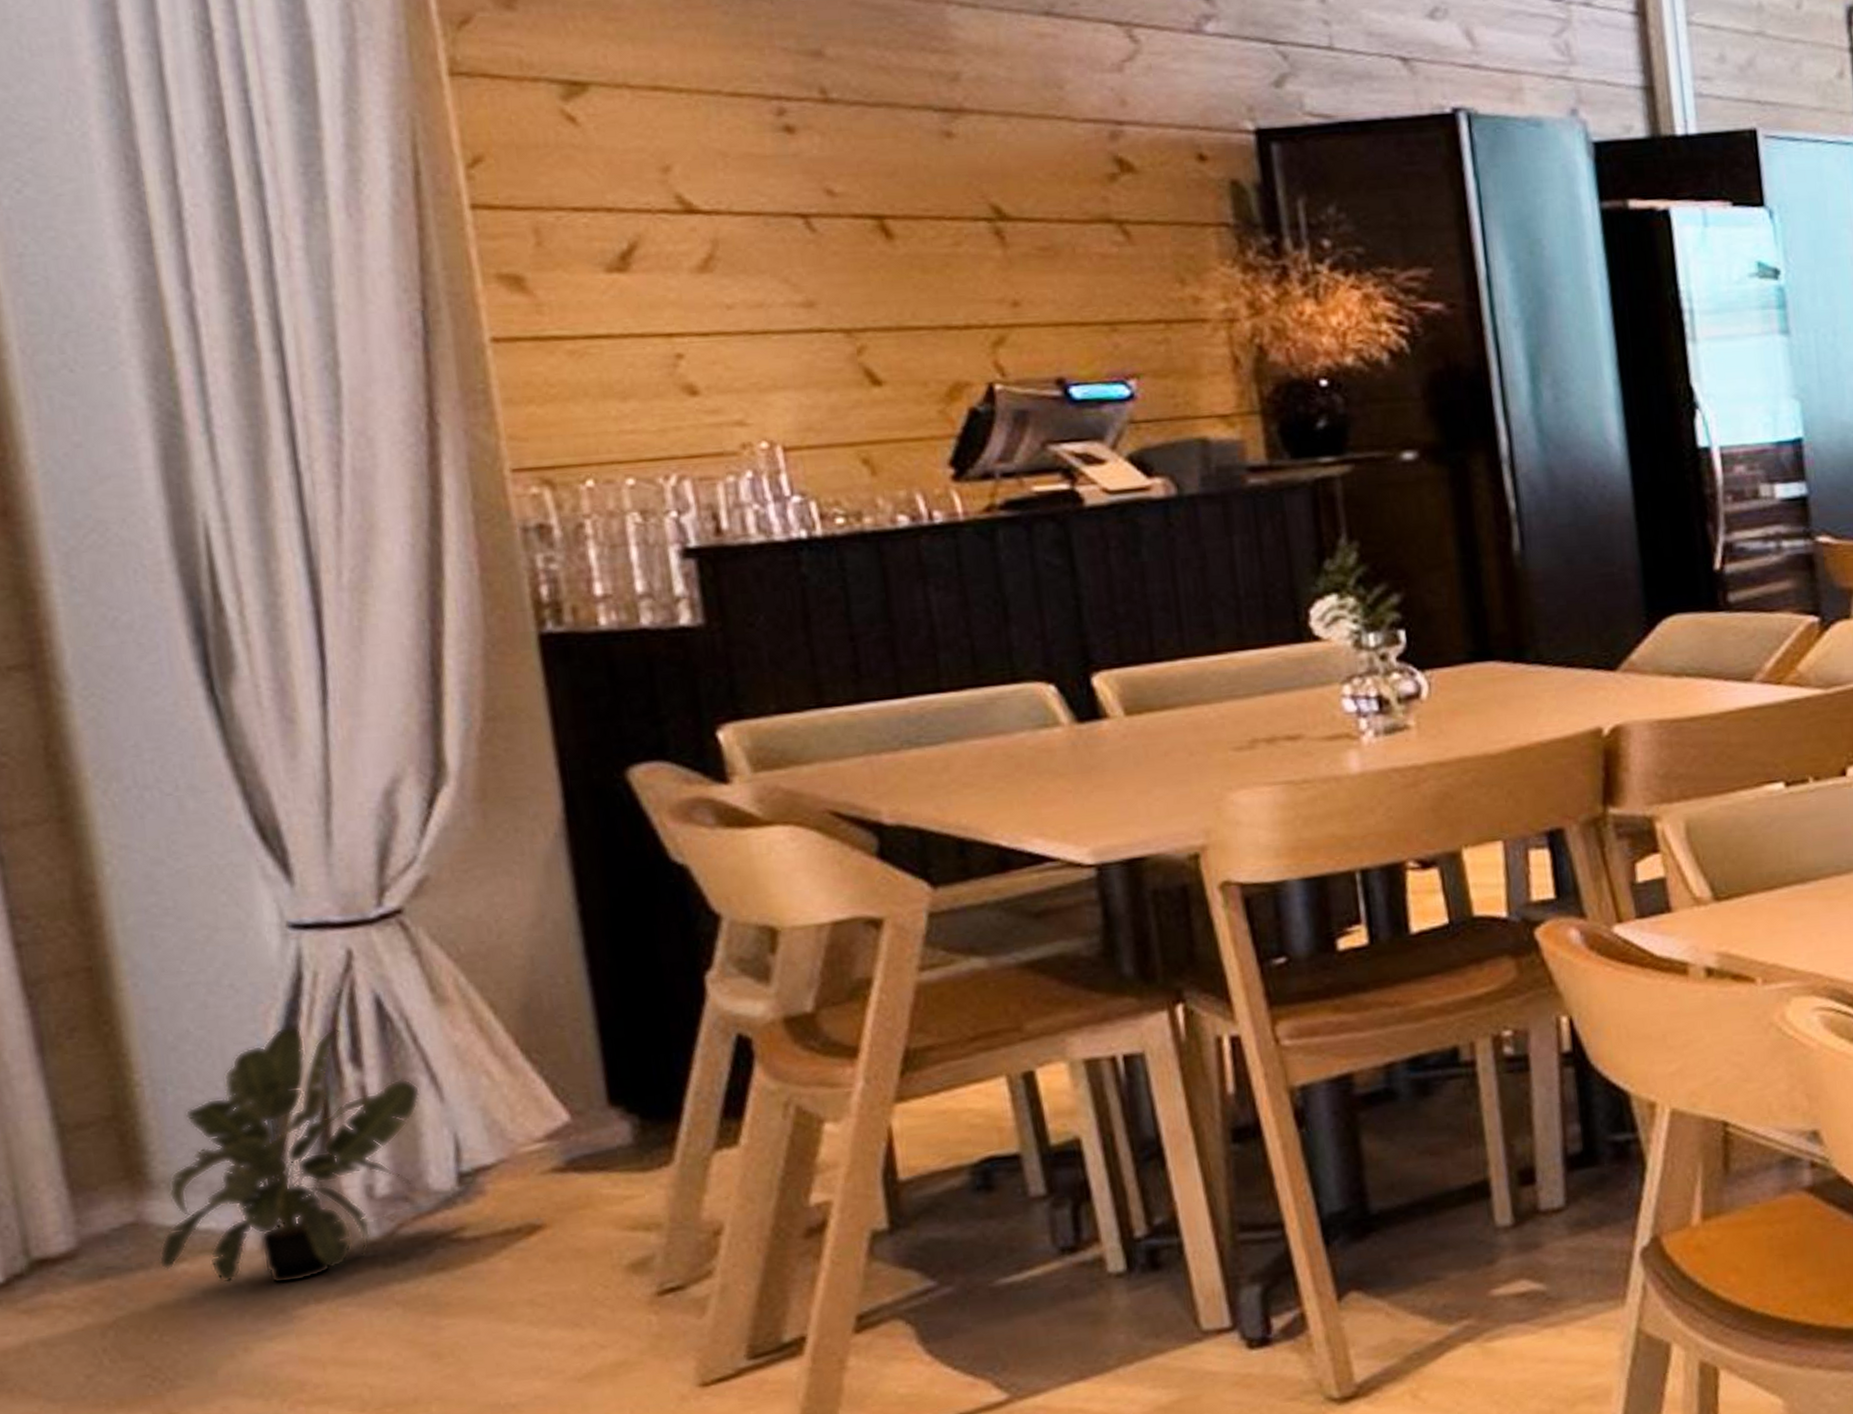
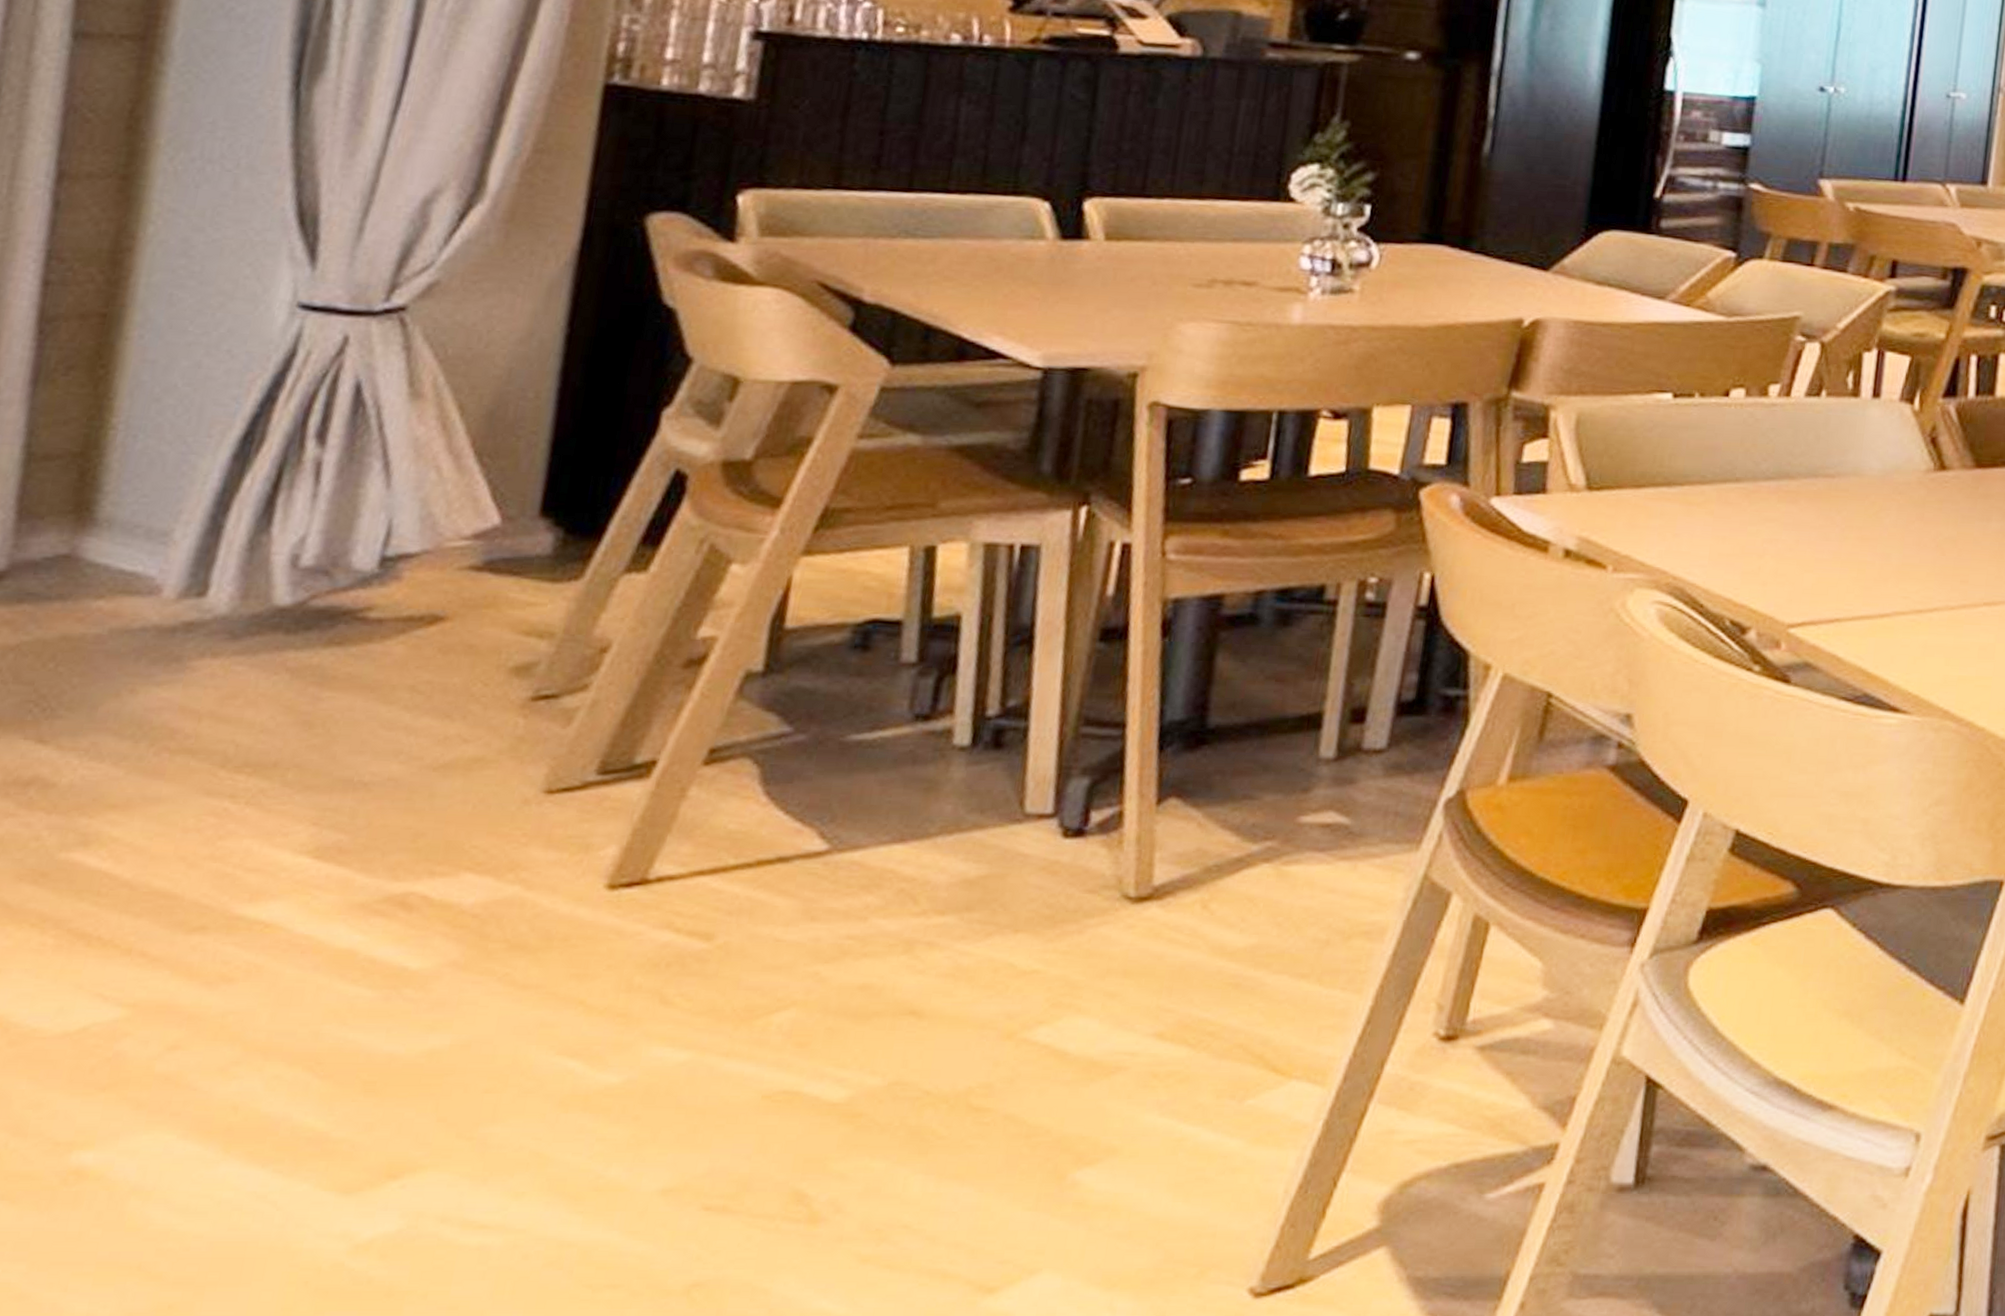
potted plant: present [158,1026,421,1285] -> none [77,396,371,635]

